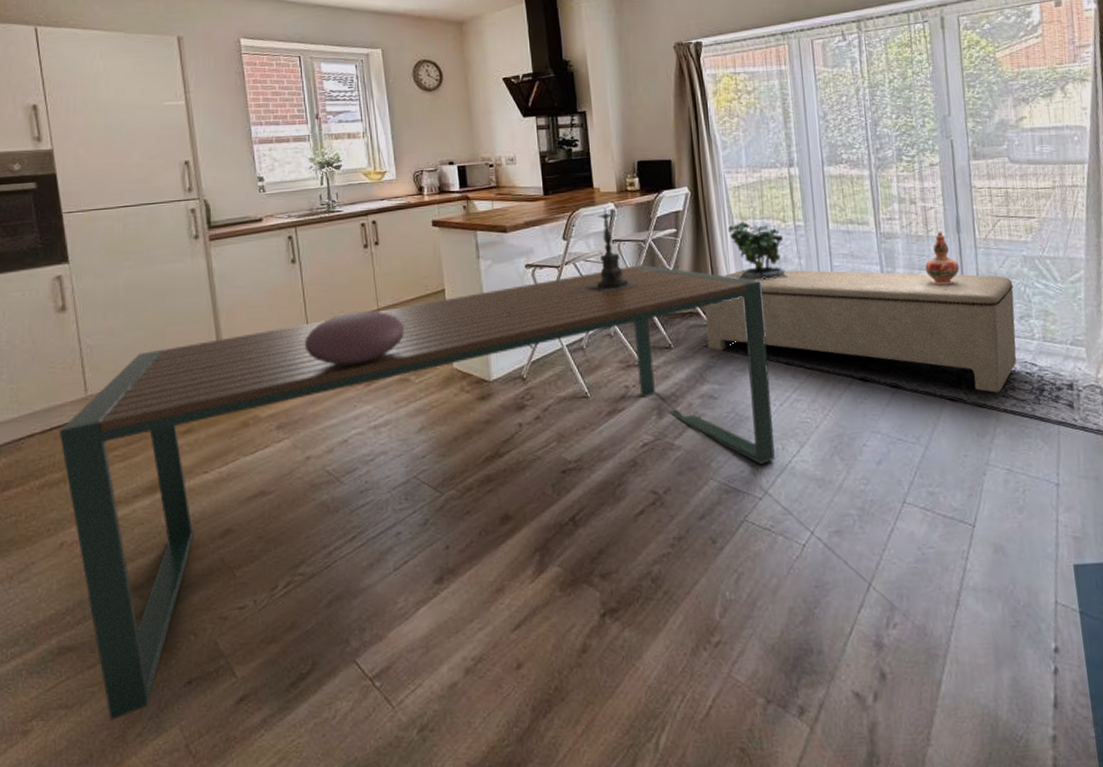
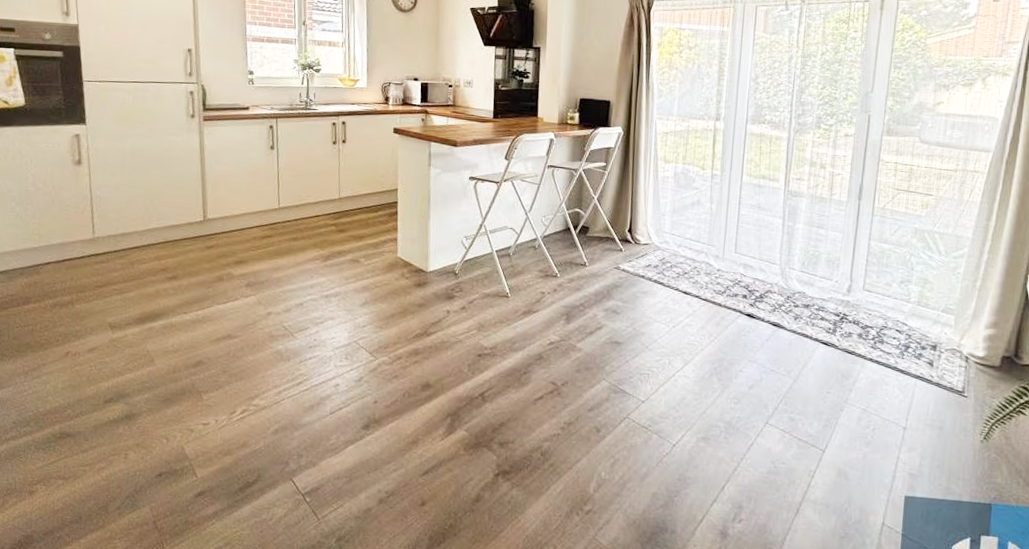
dining table: present [58,265,775,720] -> none [70,189,674,494]
decorative bowl: present [304,310,404,365] -> none [275,197,360,242]
candle holder: present [584,208,638,293] -> none [518,136,565,211]
bench: present [705,270,1017,393] -> none [618,207,900,344]
potted plant: present [728,218,789,281] -> none [651,163,699,219]
decorative vase: present [925,231,960,285] -> none [822,196,854,244]

